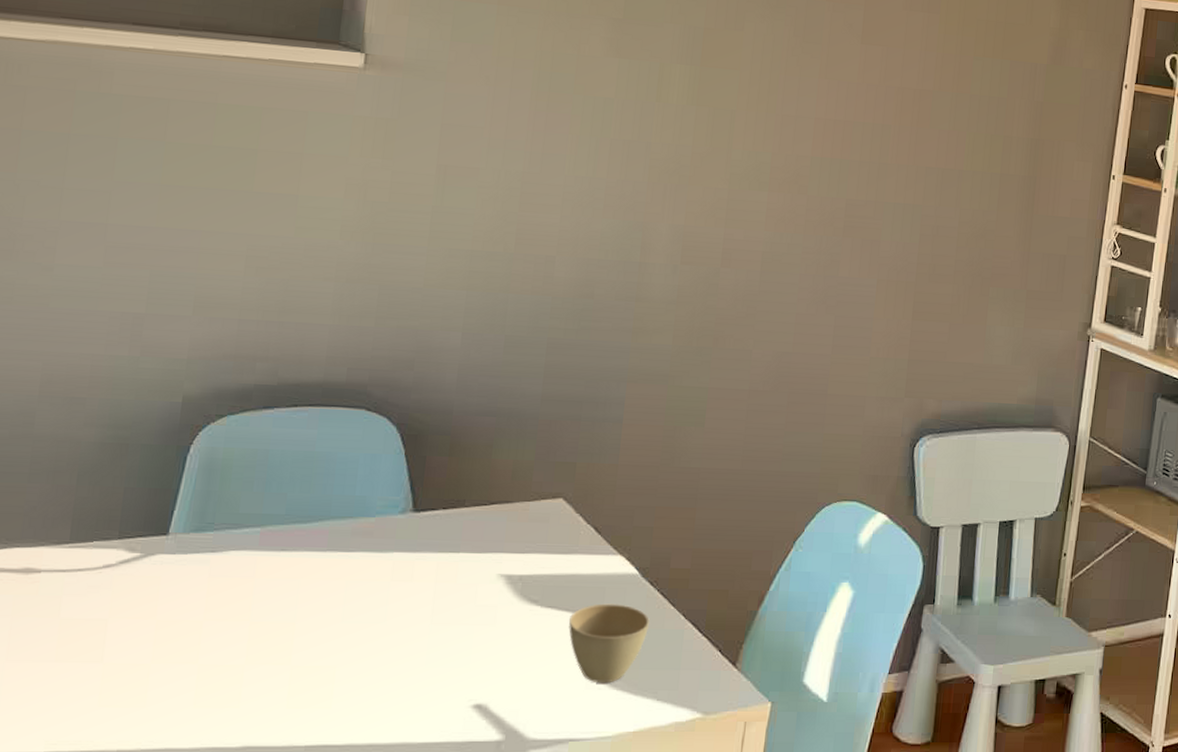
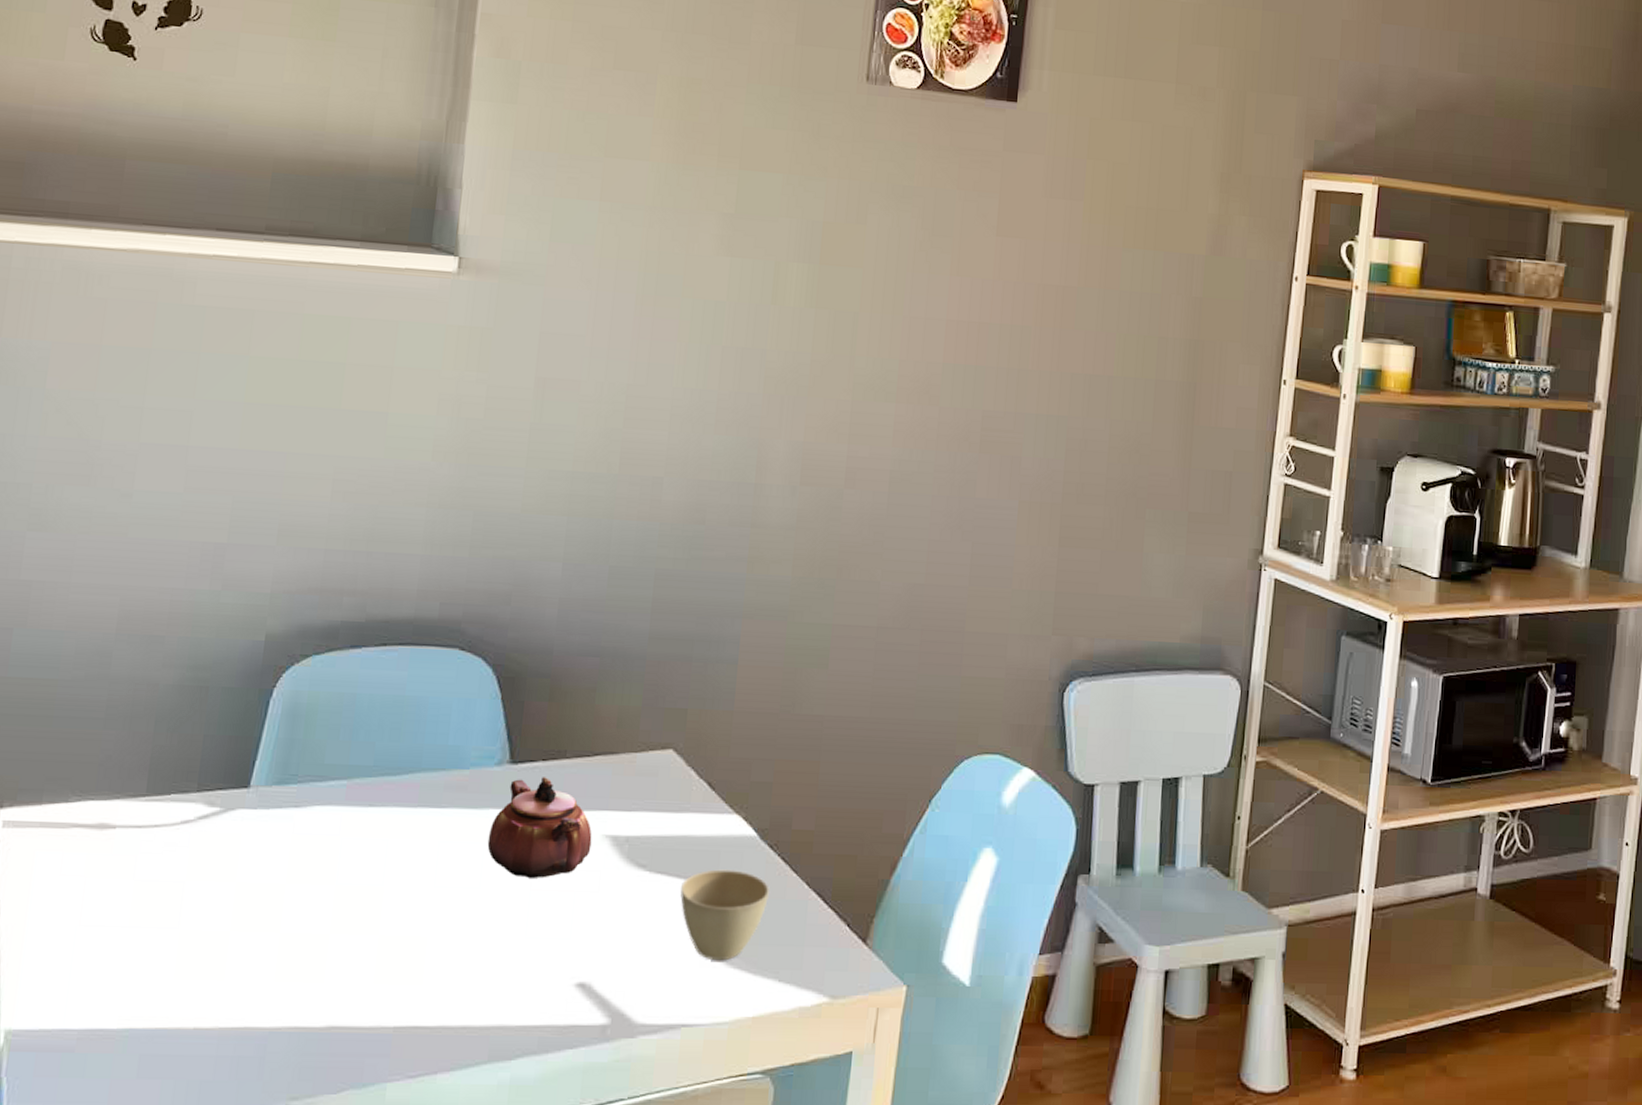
teapot: none [392,524,489,613] -> present [487,777,593,878]

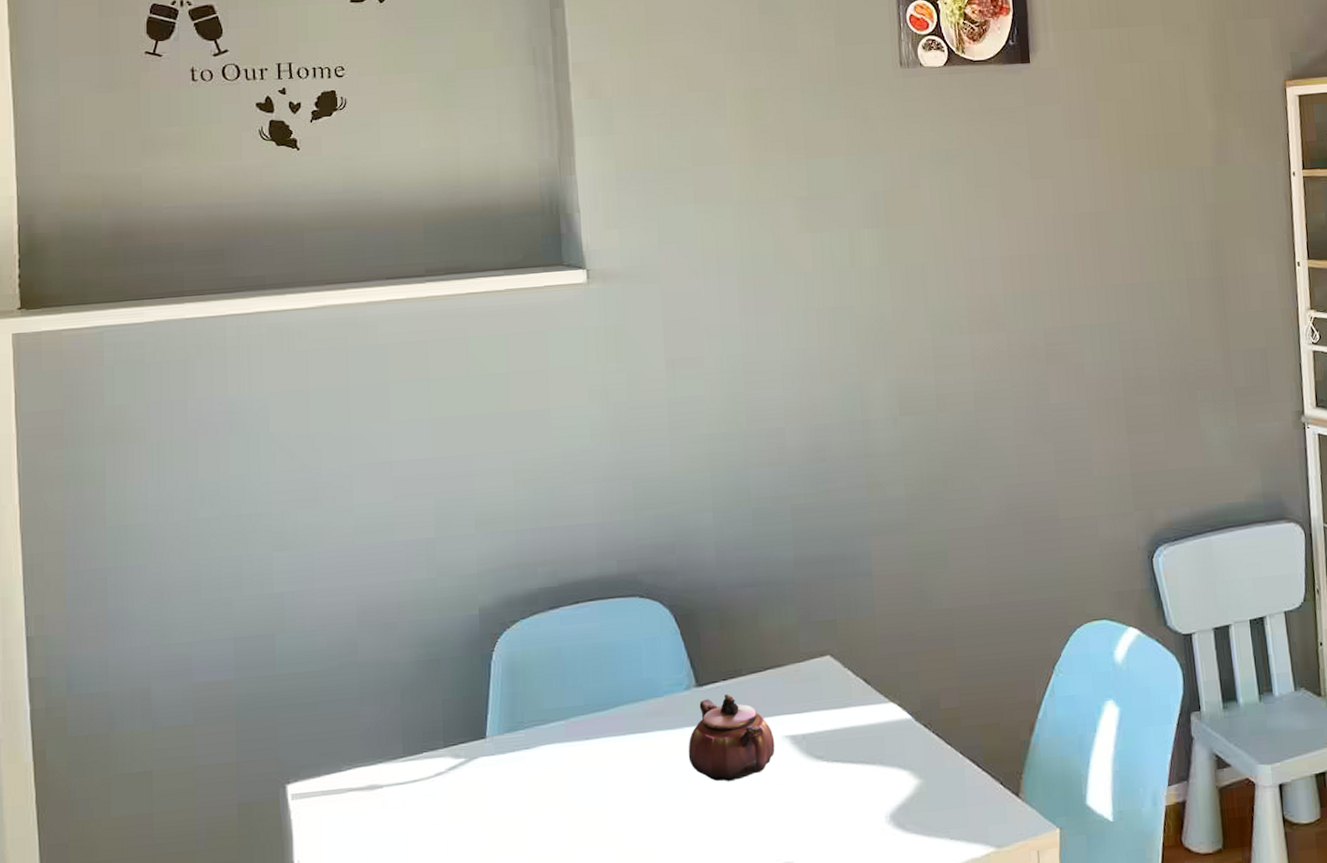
cup: present [680,869,769,961] -> none [855,750,931,830]

